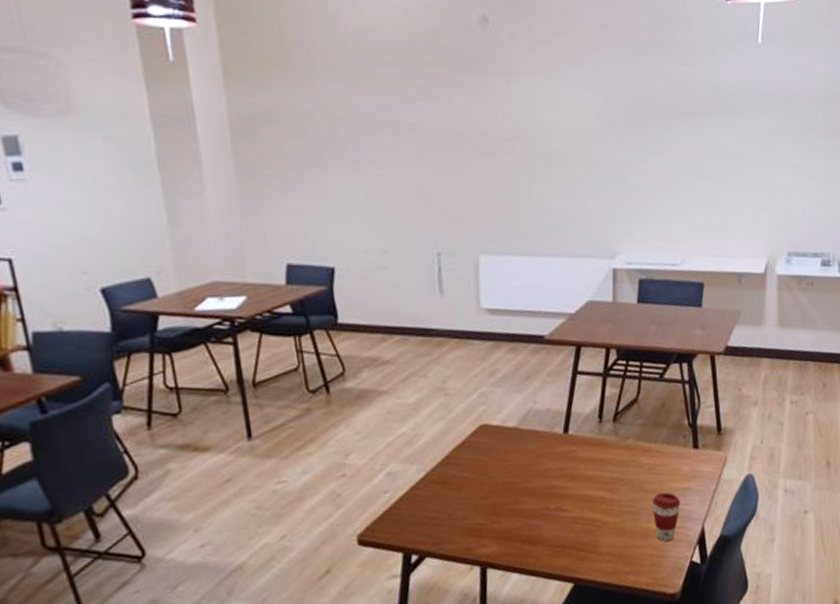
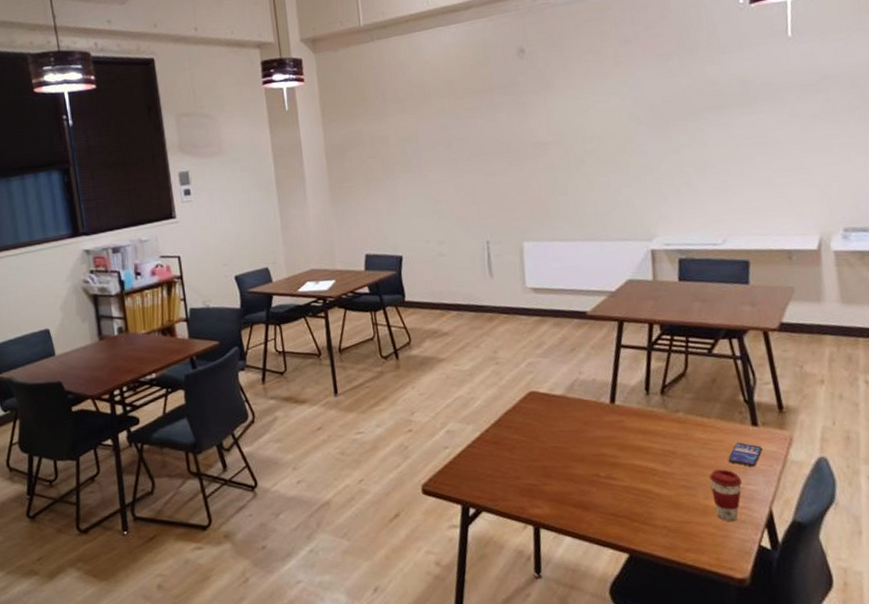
smartphone: none [670,465,701,489] -> present [728,442,762,467]

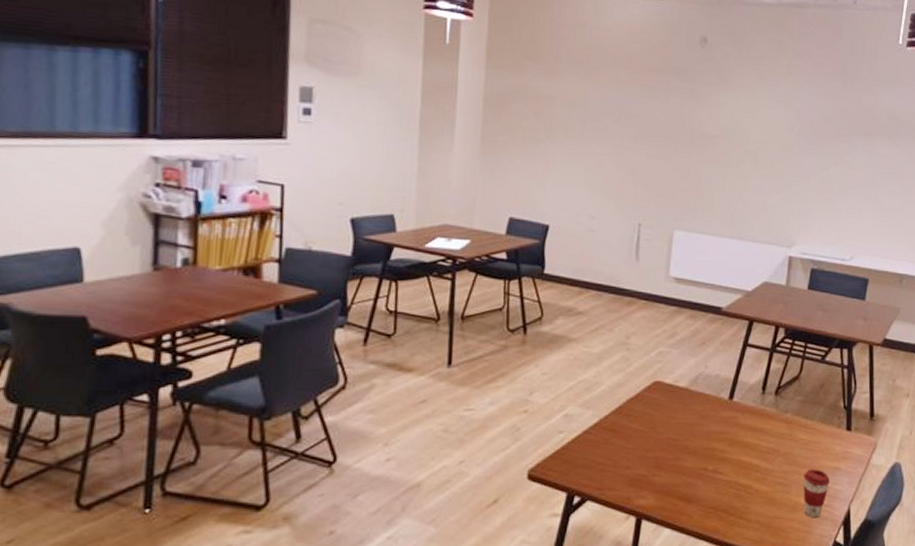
smartphone: present [728,442,762,467] -> none [822,445,851,469]

